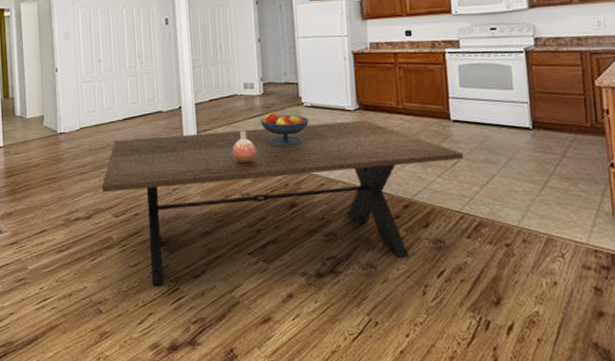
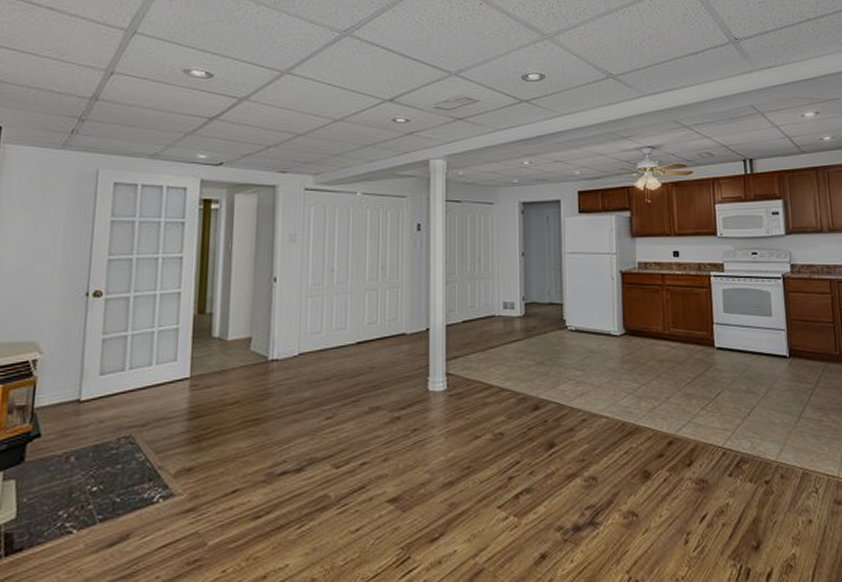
dining table: present [101,120,464,285] -> none [320,346,727,555]
vase: present [232,130,258,164] -> none [486,357,515,397]
fruit bowl: present [259,113,309,146] -> none [519,337,573,376]

